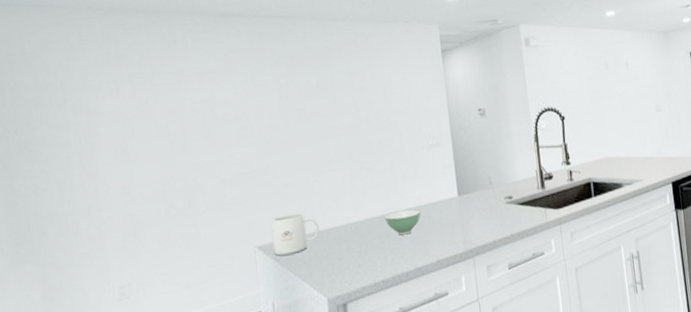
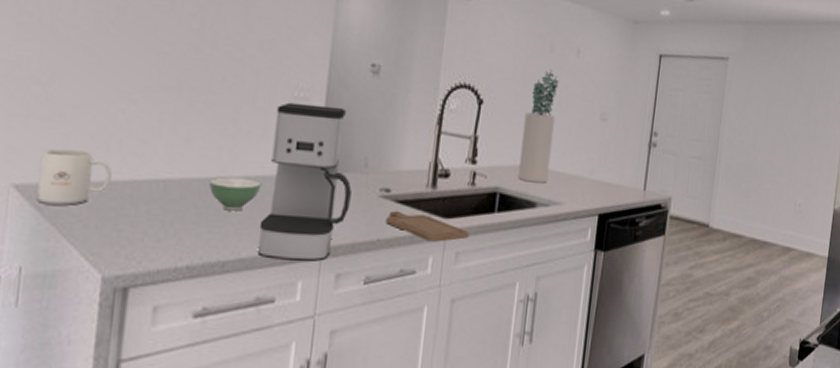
coffee maker: none [419,145,486,265] -> present [256,102,352,263]
chopping board: none [513,209,578,229] -> present [385,210,470,242]
vase: none [598,82,627,170] -> present [518,68,559,183]

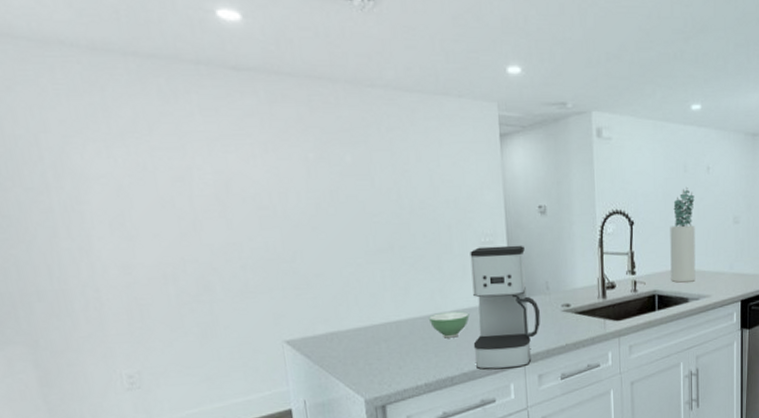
mug: present [36,148,112,206] -> none [300,307,356,353]
chopping board: present [385,210,470,242] -> none [570,320,638,341]

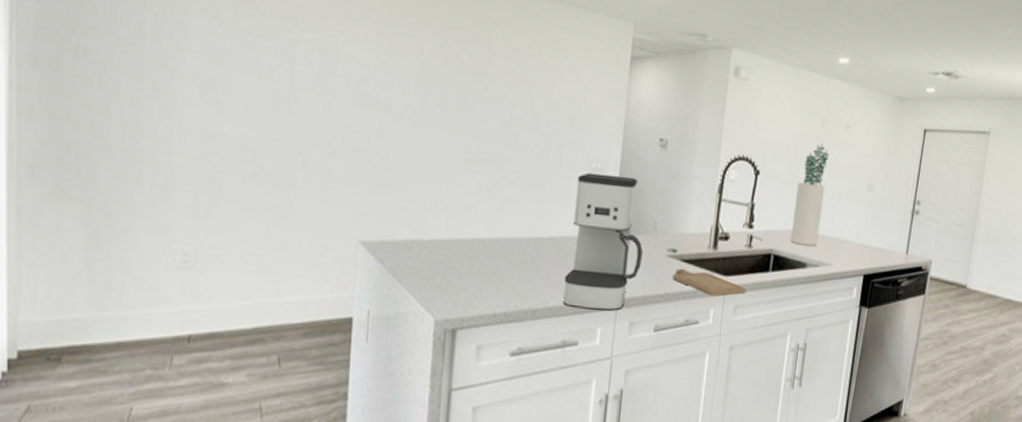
bowl: present [428,311,470,338] -> none [520,237,566,267]
chopping board: none [570,320,638,341] -> present [672,268,747,297]

